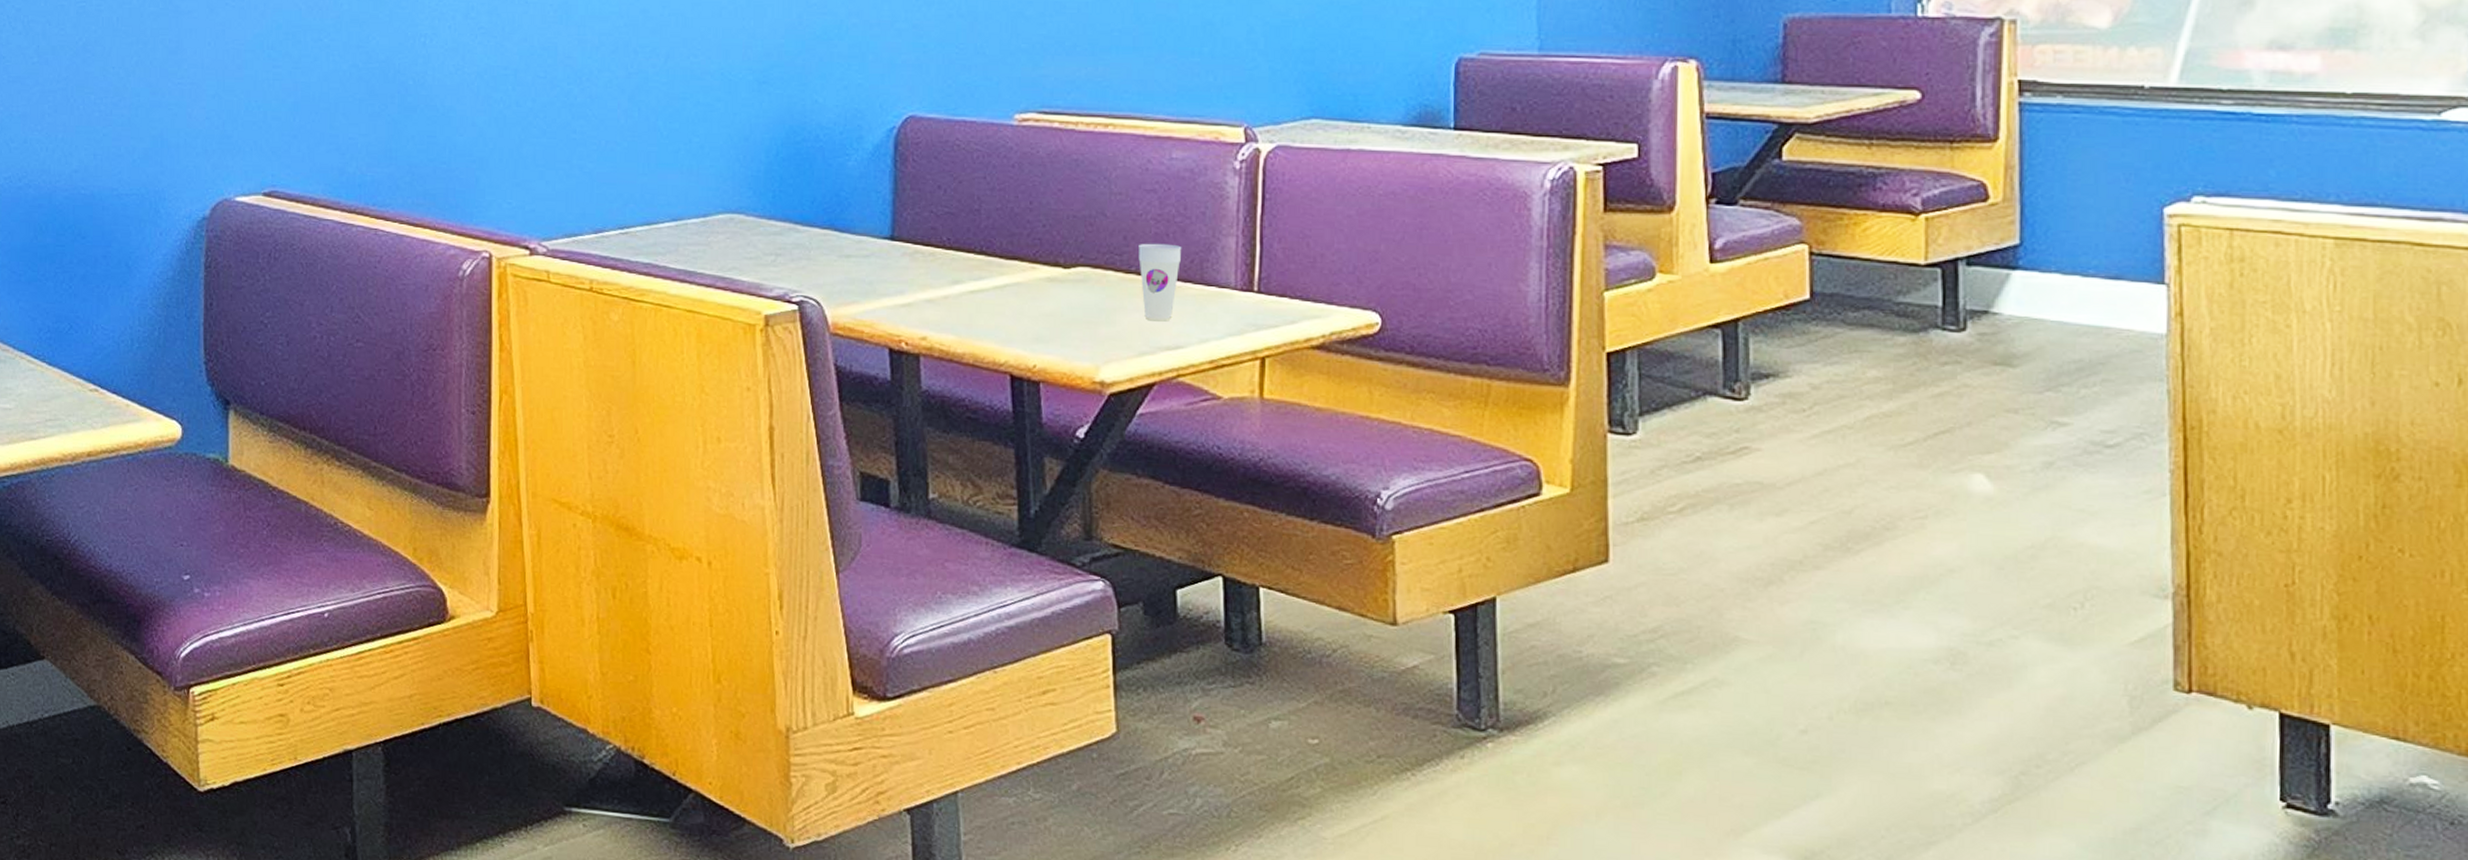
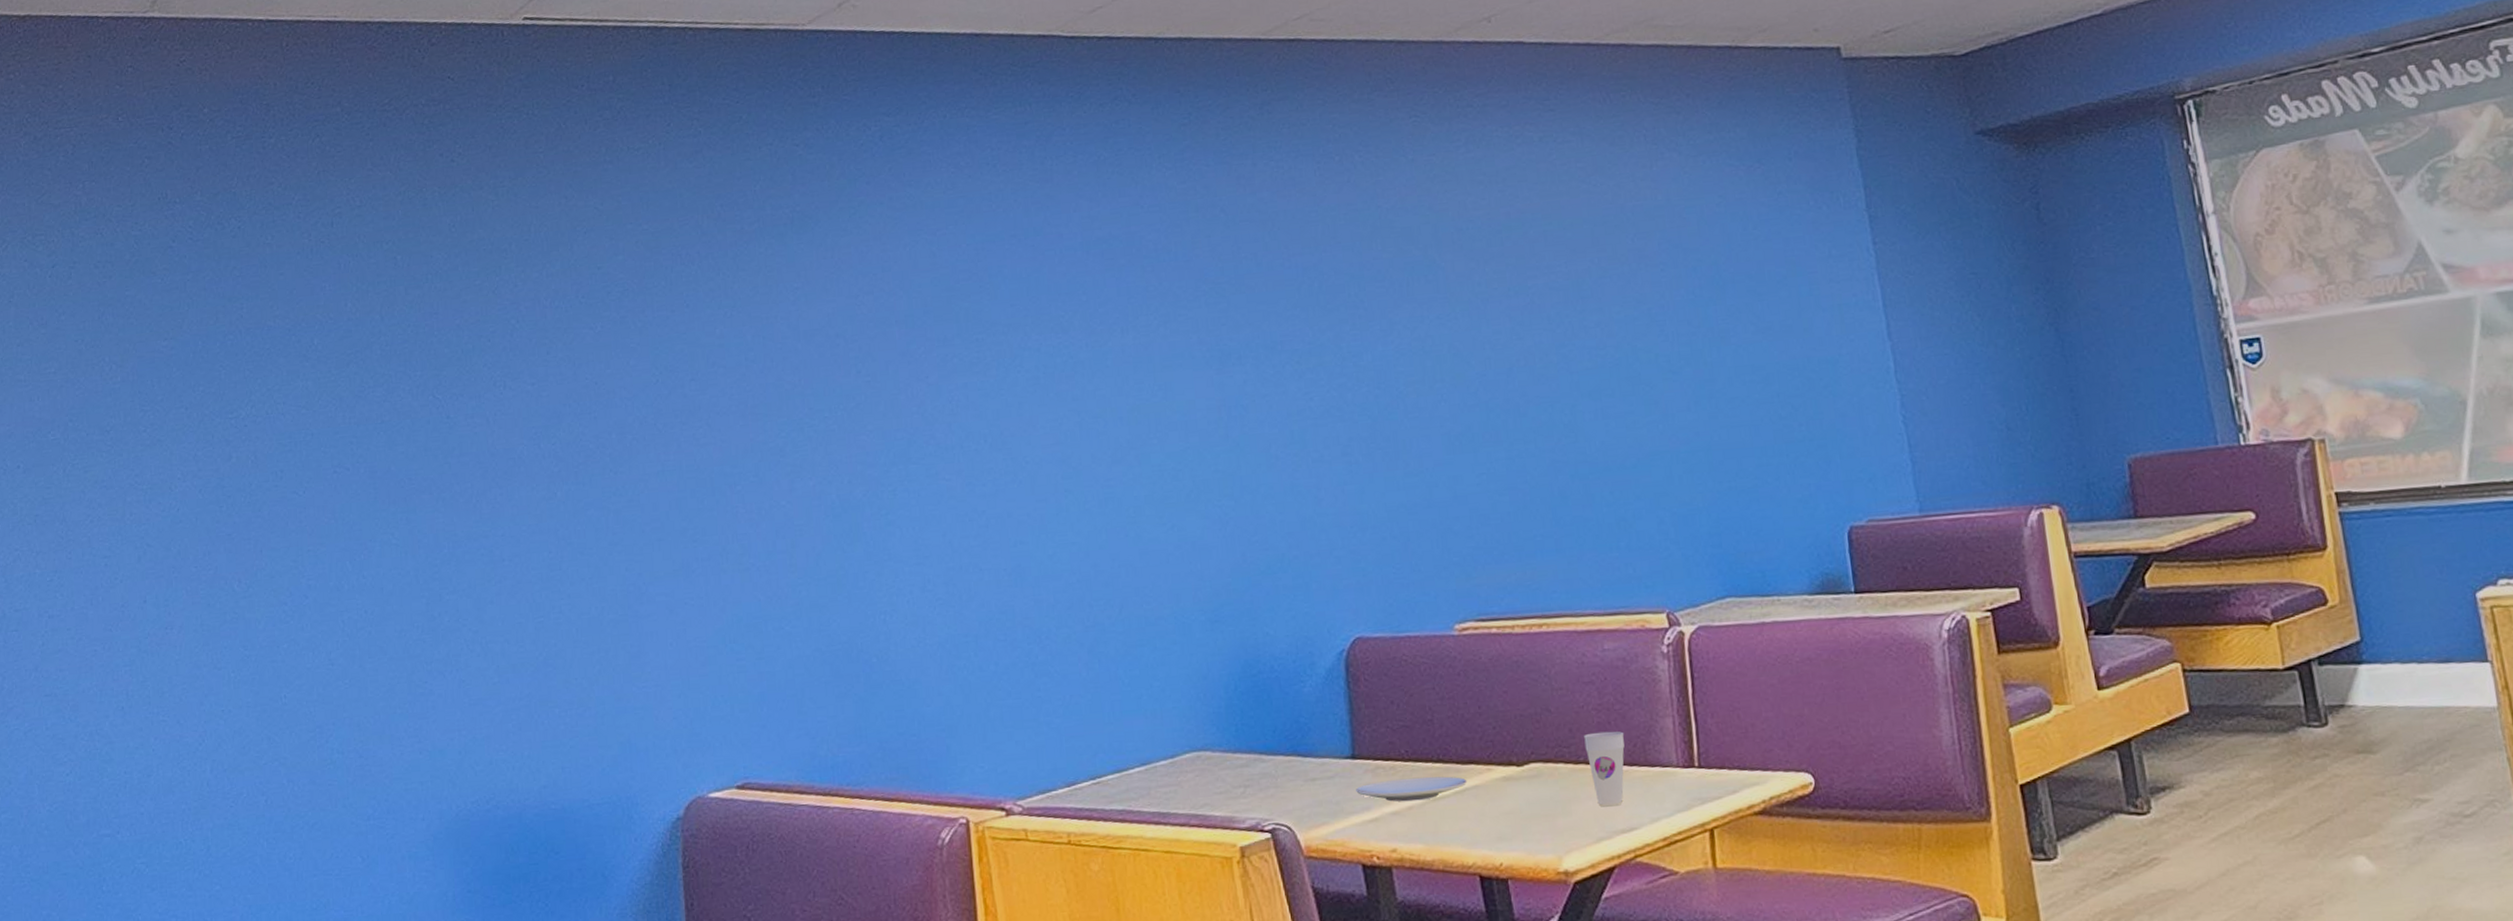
plate: none [891,266,1009,291] -> present [1356,776,1467,802]

